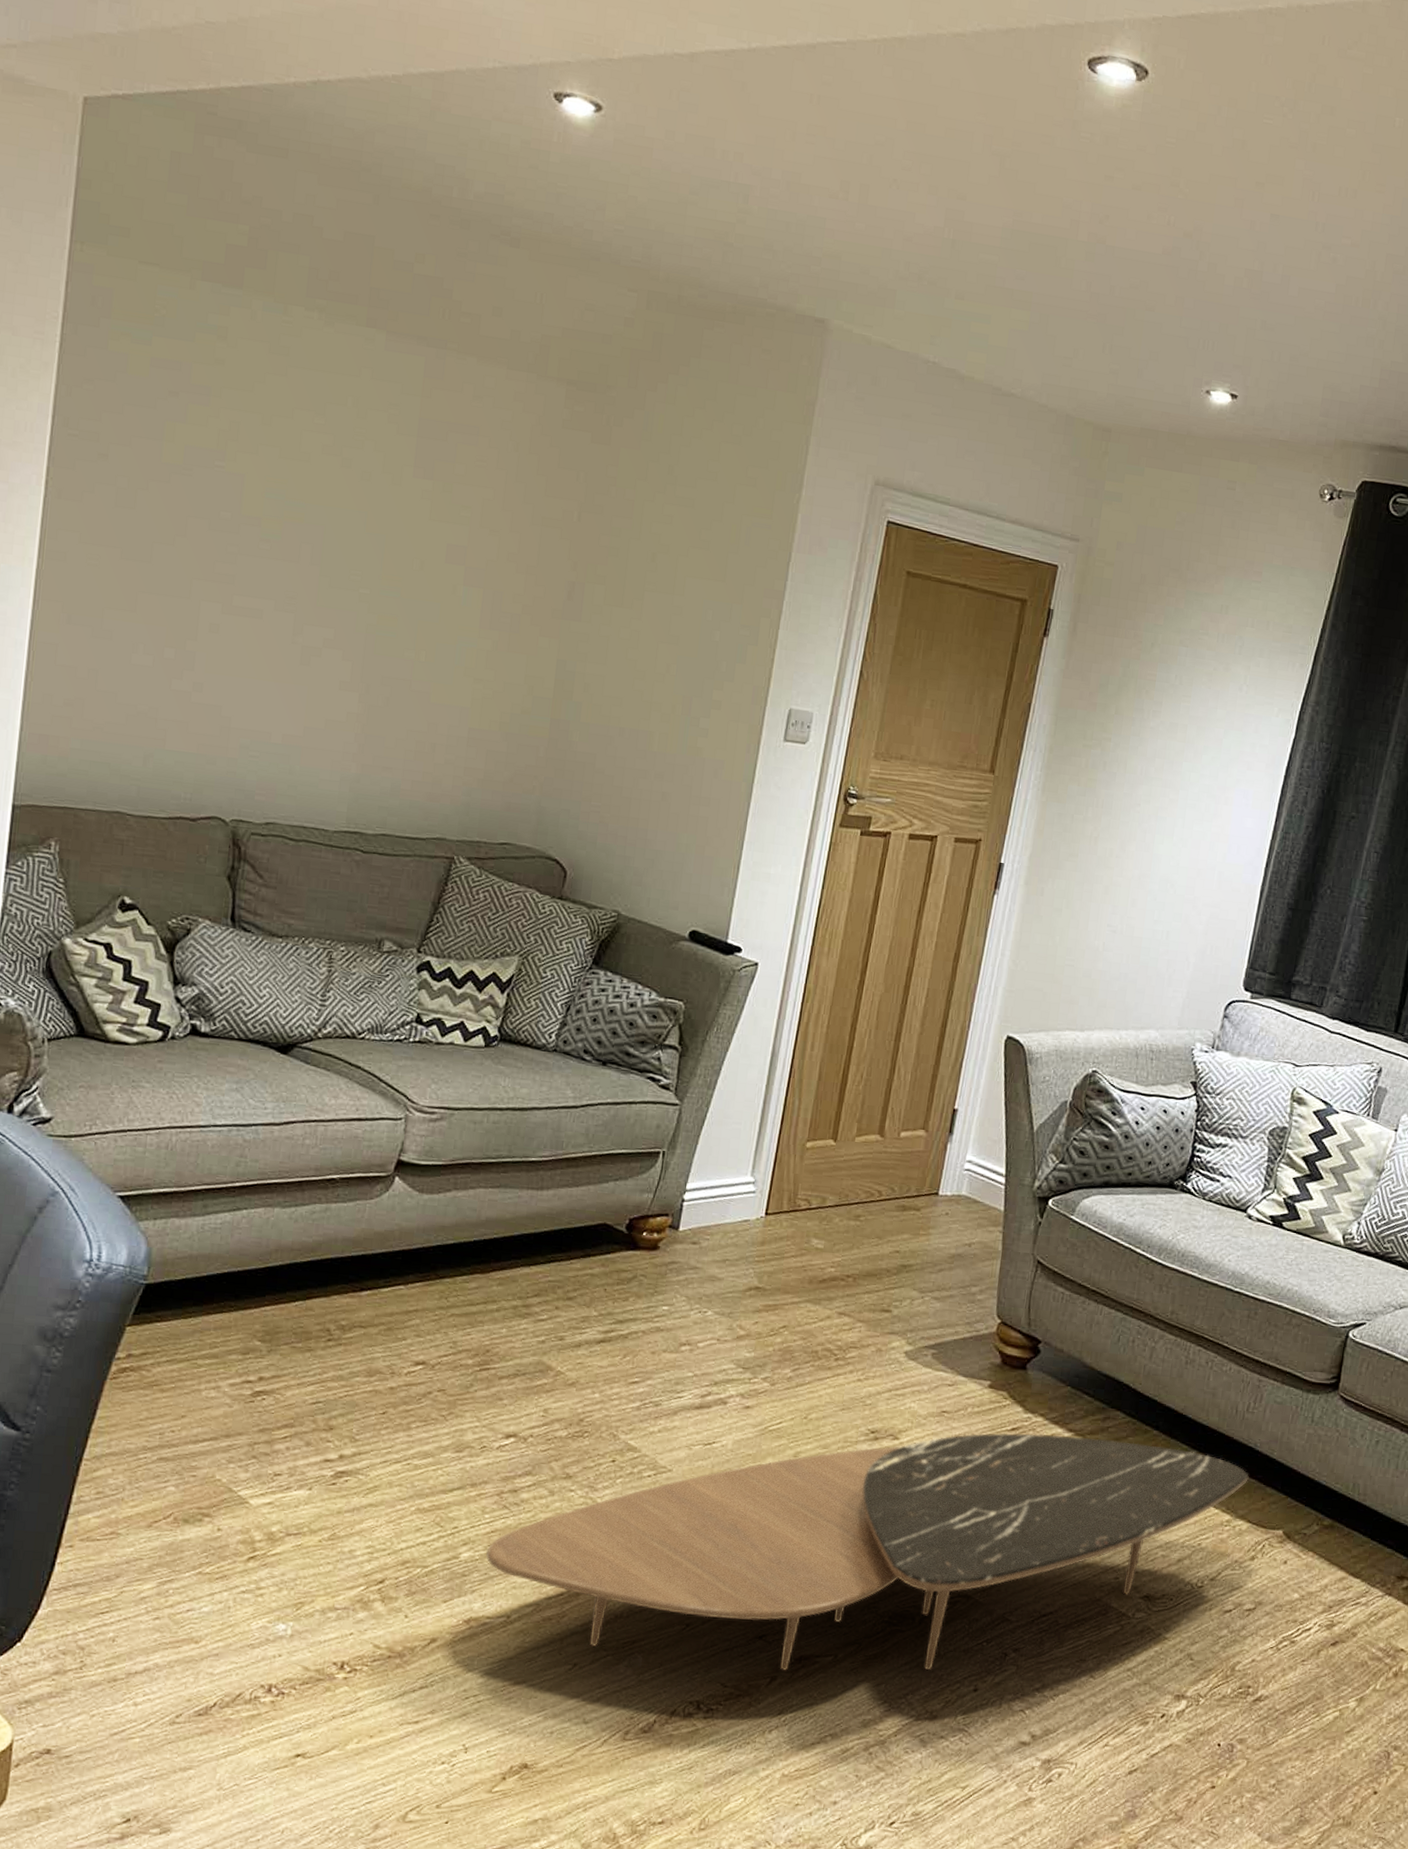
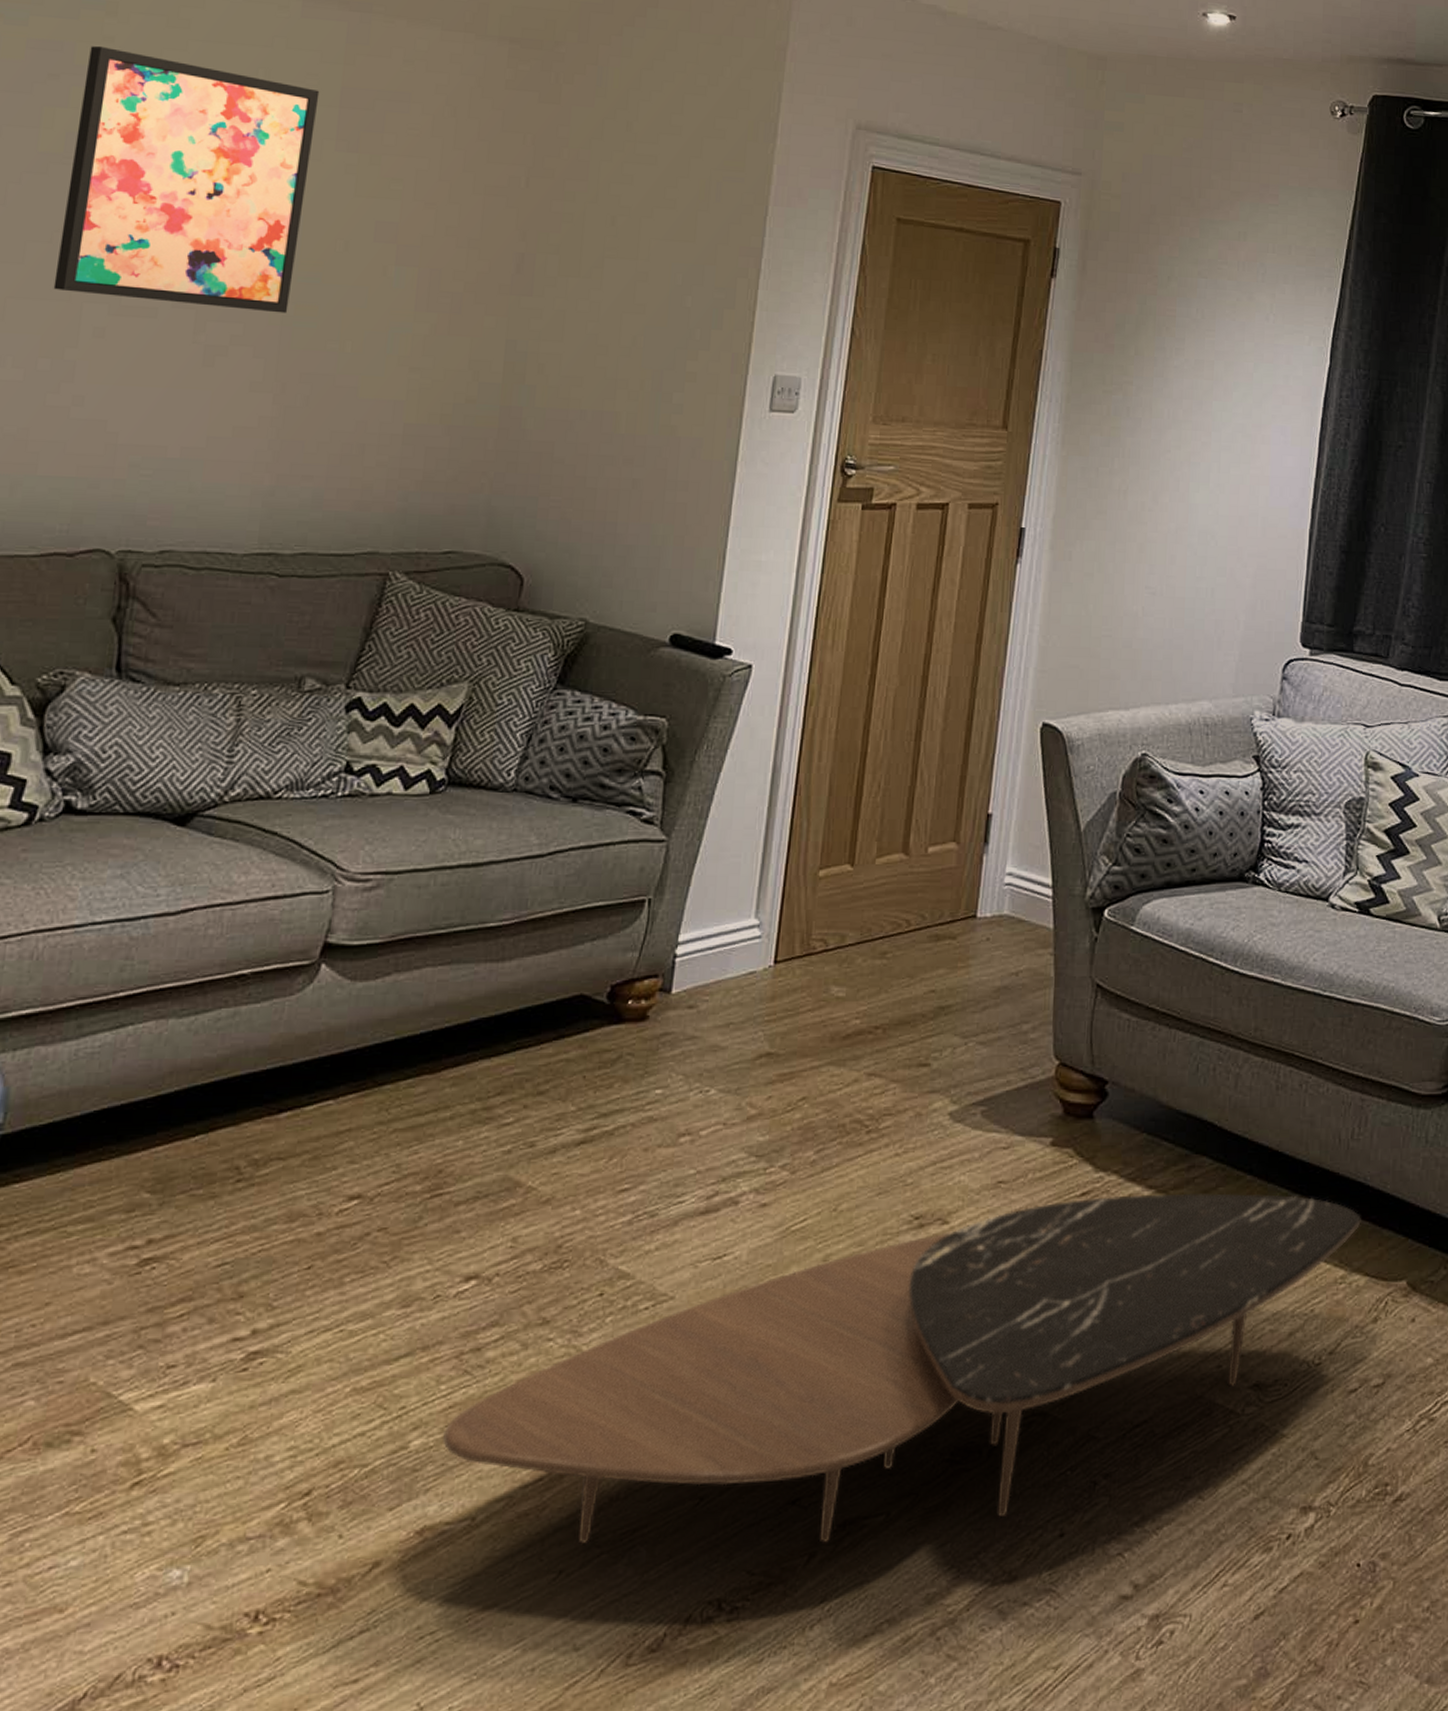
wall art: none [176,367,400,623] -> present [53,45,320,314]

